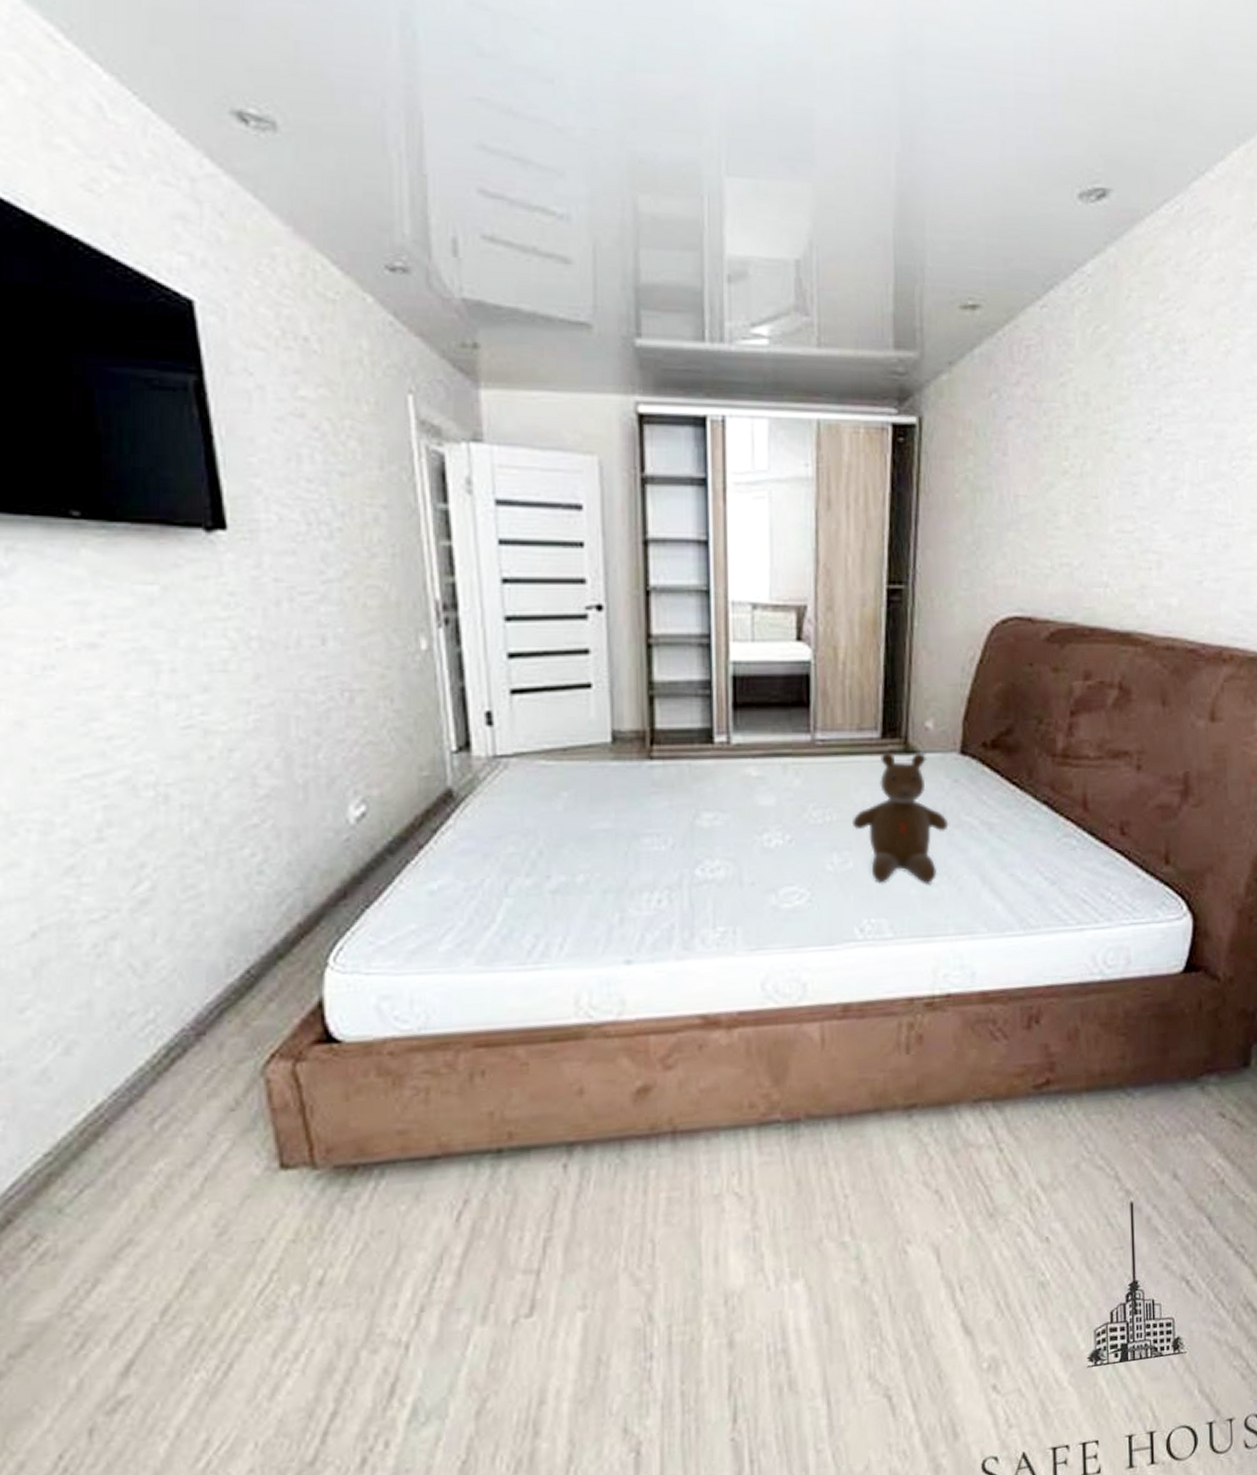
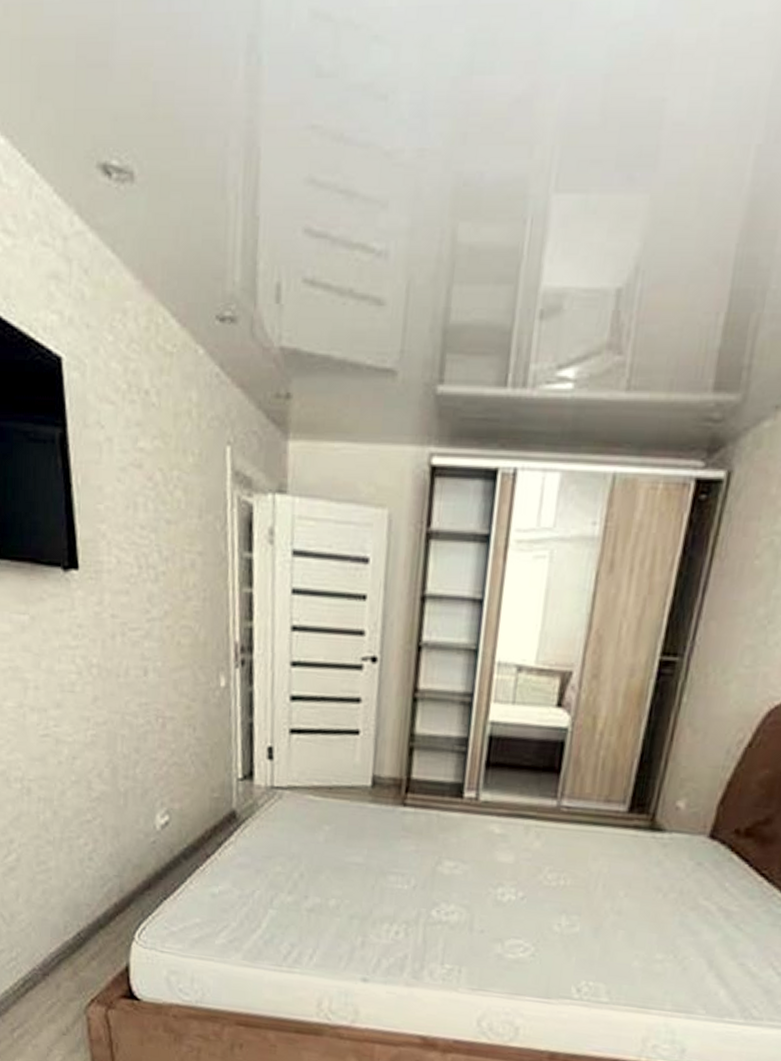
stuffed bear: present [851,752,949,883] -> none [584,826,684,958]

